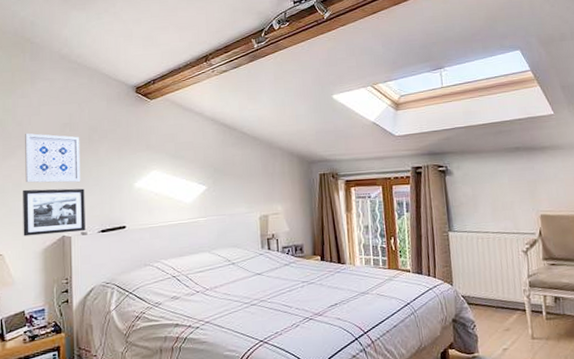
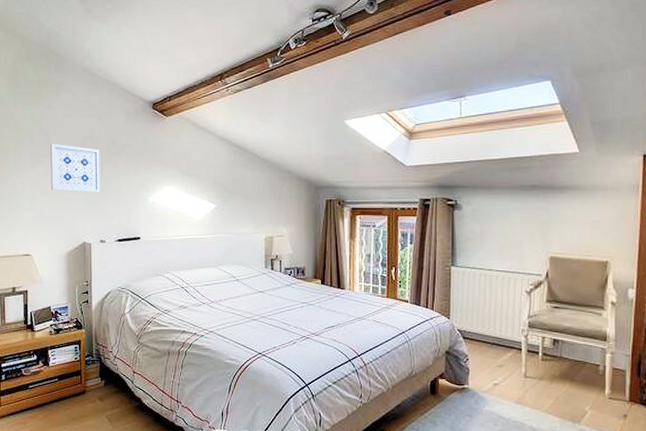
picture frame: present [23,188,86,237] -> none [49,196,104,240]

